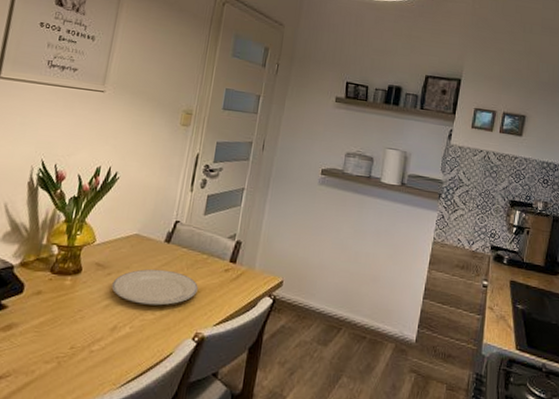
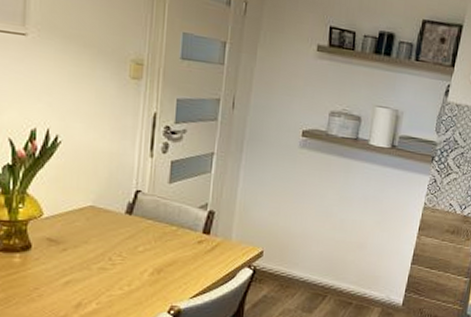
plate: present [111,269,198,306] -> none [69,243,169,281]

